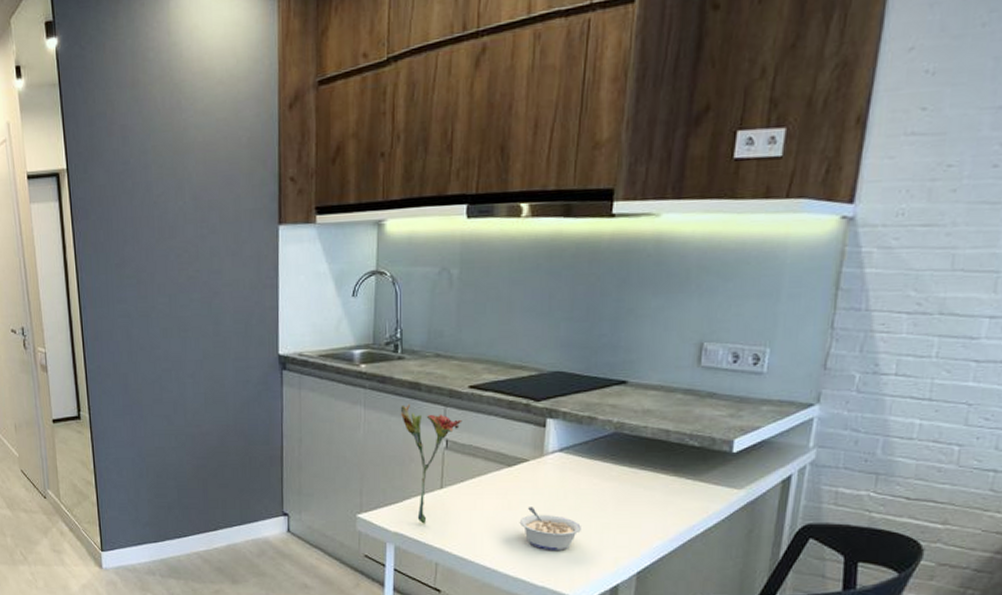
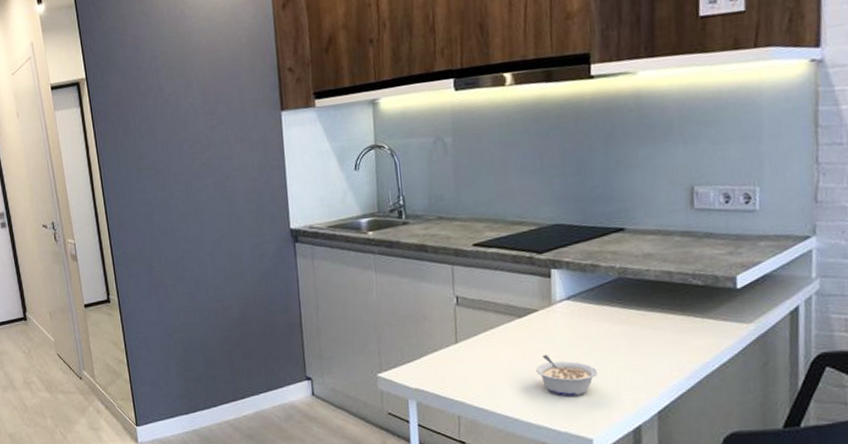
flower: present [400,403,463,524] -> none [409,264,470,379]

